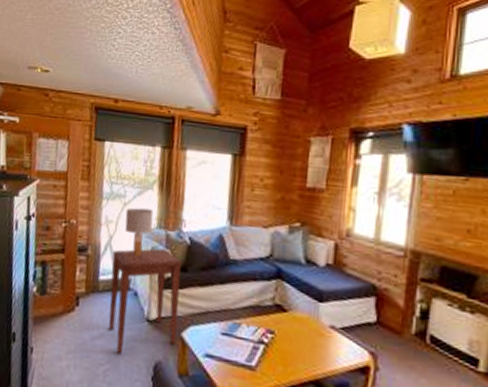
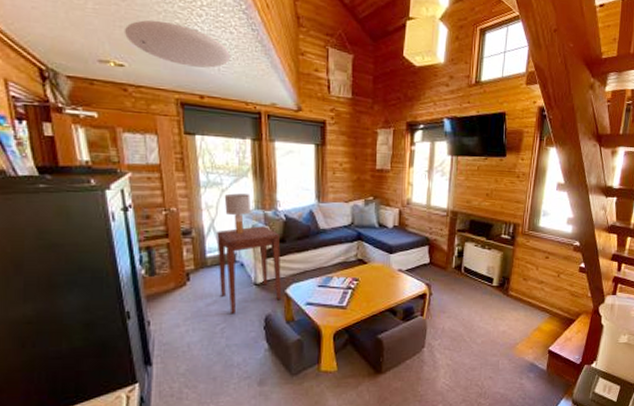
ceiling light: none [53,25,151,71] -> present [124,20,231,68]

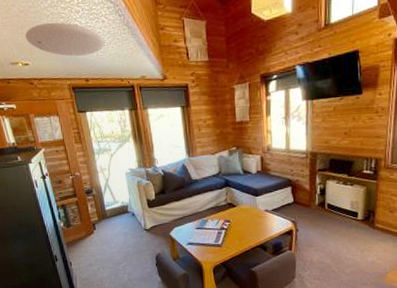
side table: present [217,226,282,315] -> none [111,181,167,255]
lamp: present [224,193,252,234] -> none [113,156,136,190]

